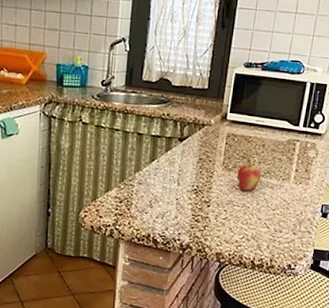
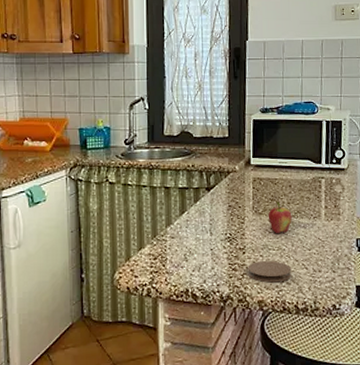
coaster: none [209,215,254,238] -> present [248,260,292,283]

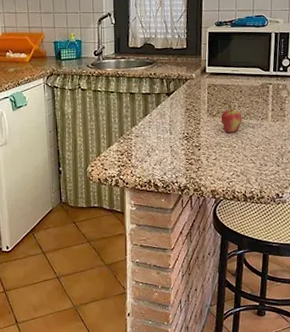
coaster: present [248,260,292,283] -> none [202,156,241,175]

